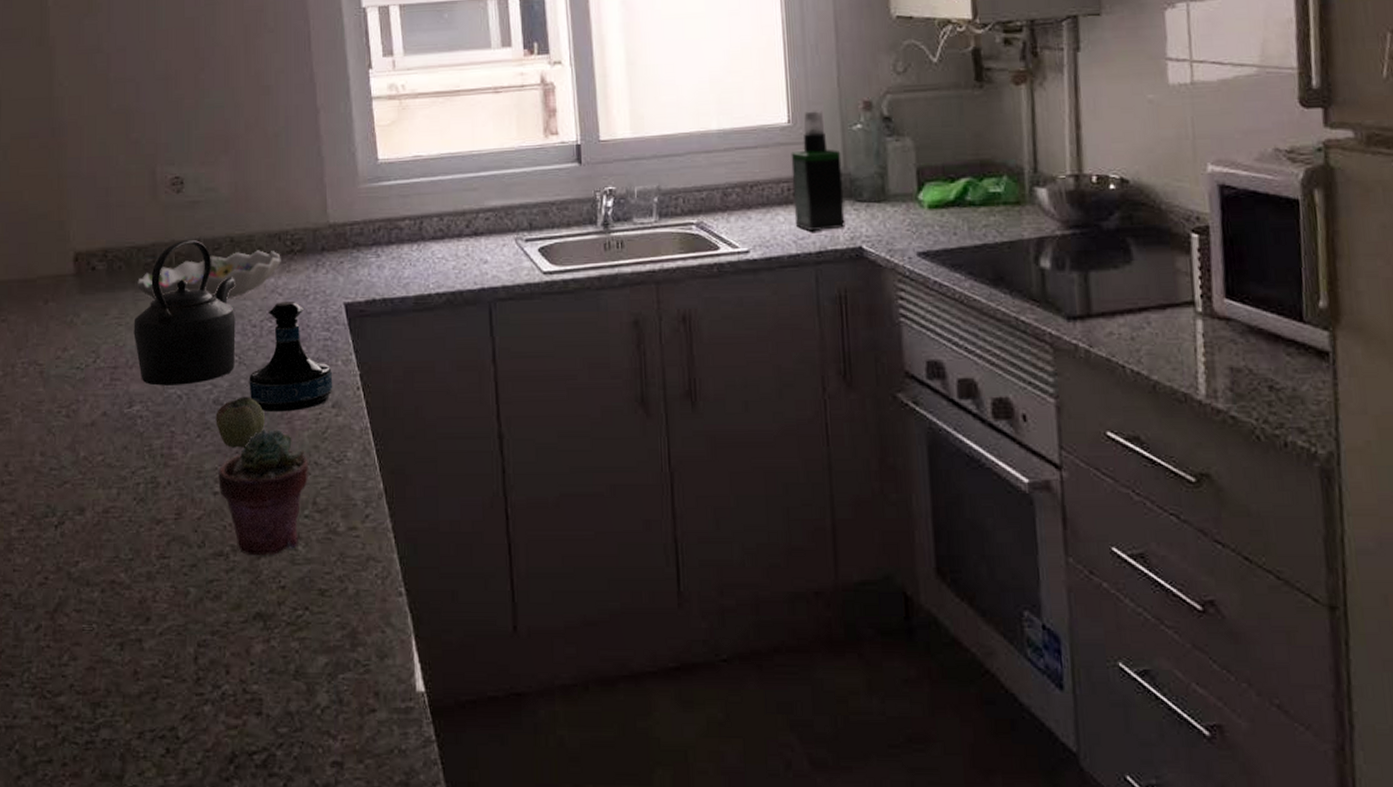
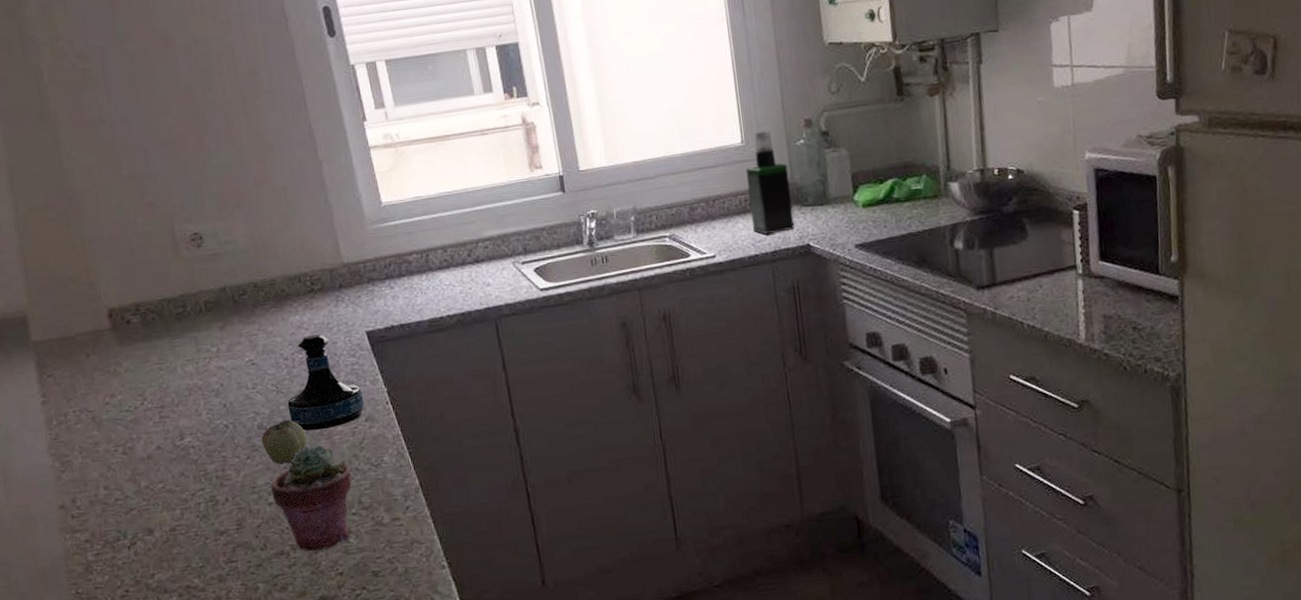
kettle: present [133,239,236,386] -> none [174,288,273,419]
decorative bowl: present [136,250,281,299] -> none [171,292,304,344]

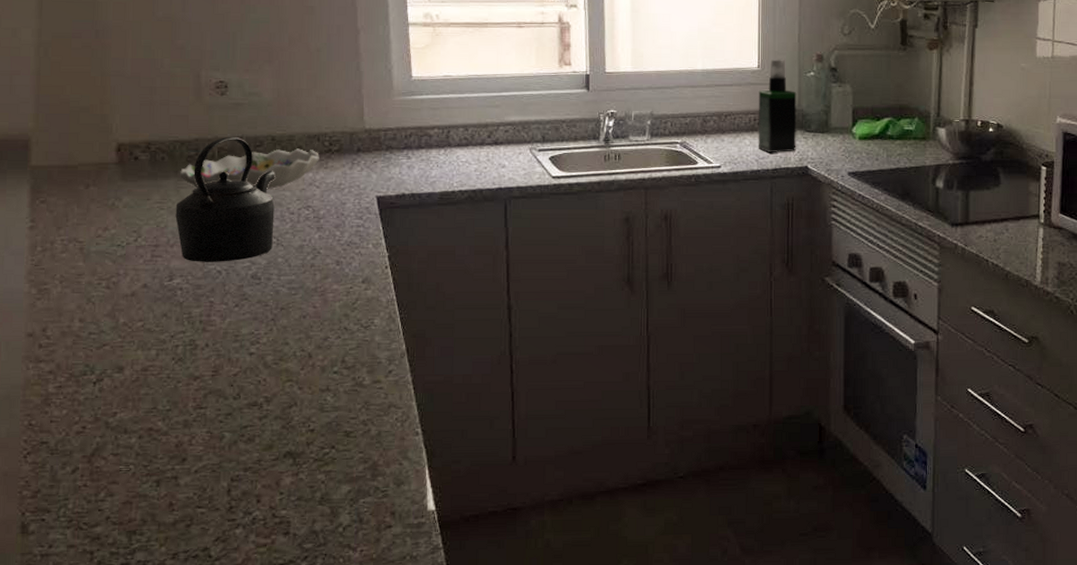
decorative bowl: none [171,292,304,344] -> present [179,148,319,189]
kettle: none [174,288,273,419] -> present [175,136,275,262]
apple: present [261,419,307,465] -> none [253,273,299,316]
potted succulent: present [270,445,352,552] -> none [254,300,338,406]
tequila bottle: present [287,334,365,431] -> none [285,193,364,286]

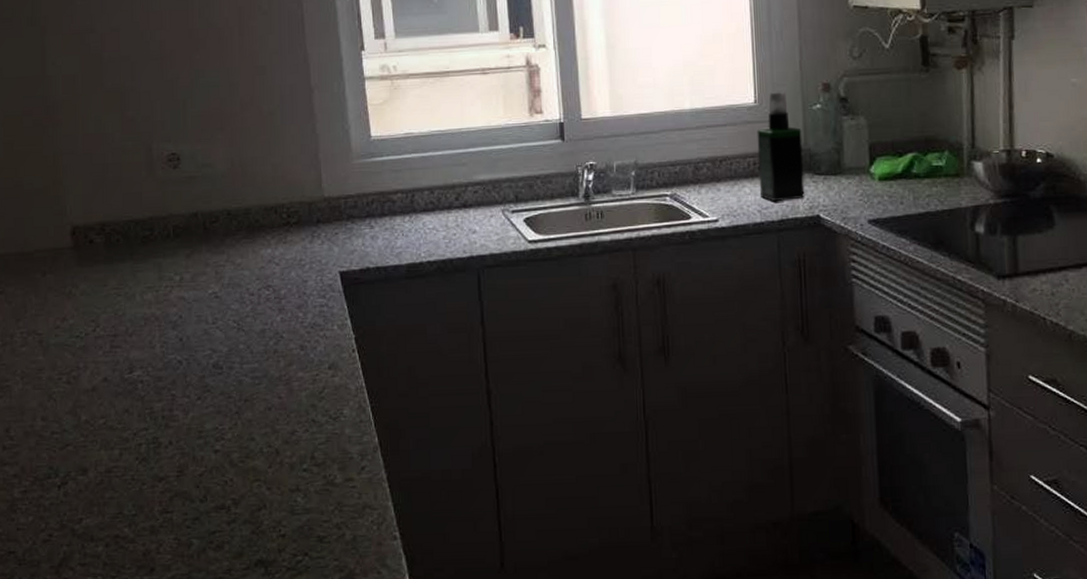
kettle: present [175,136,275,262] -> none [132,213,234,352]
decorative bowl: present [179,148,319,189] -> none [134,222,278,270]

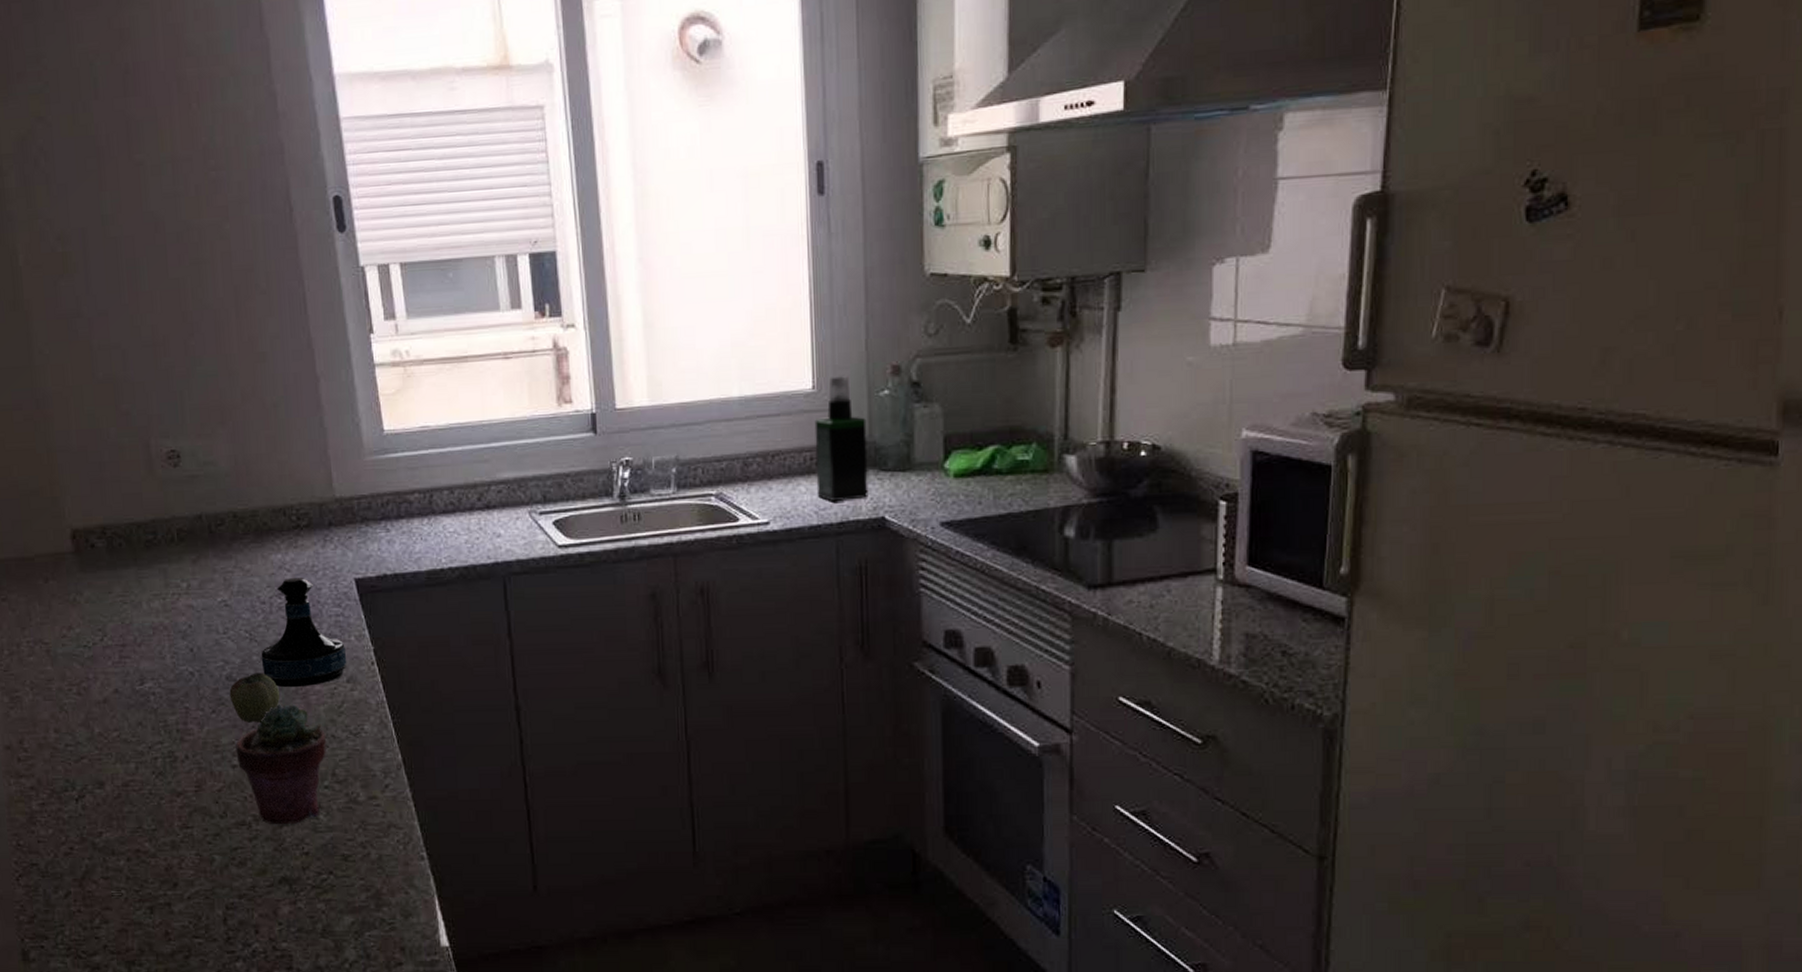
apple: none [215,360,263,409] -> present [229,672,280,723]
potted succulent: none [219,390,306,508] -> present [235,704,326,825]
tequila bottle: none [247,270,330,375] -> present [261,577,347,688]

